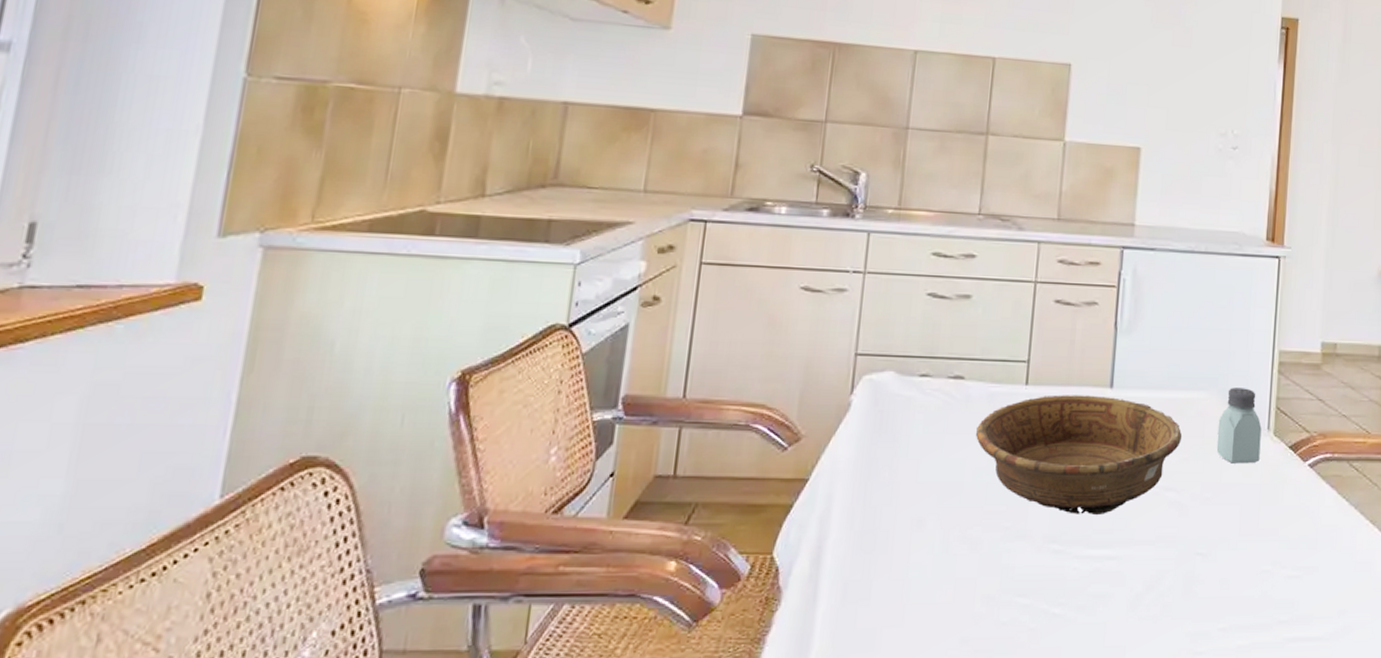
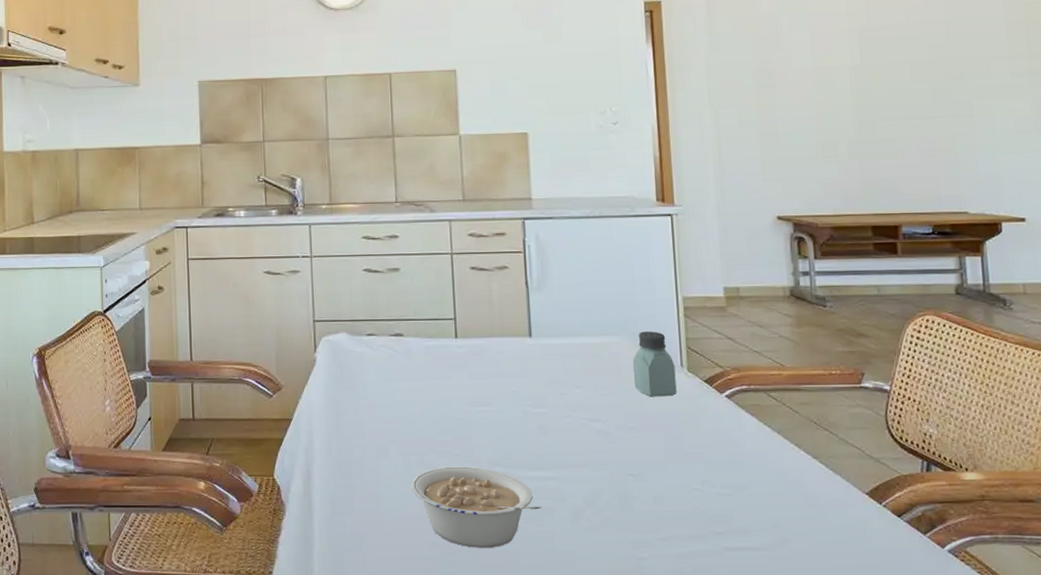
legume: none [946,543,1097,644] -> present [411,466,542,548]
decorative bowl: present [976,395,1183,516] -> none [419,344,601,444]

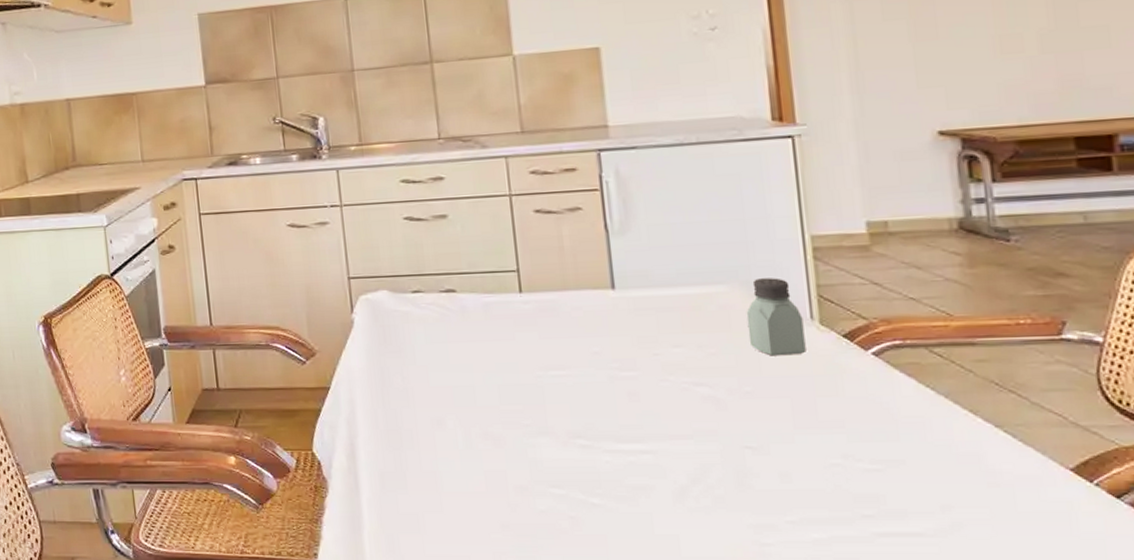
legume: present [411,466,542,548] -> none [474,438,636,530]

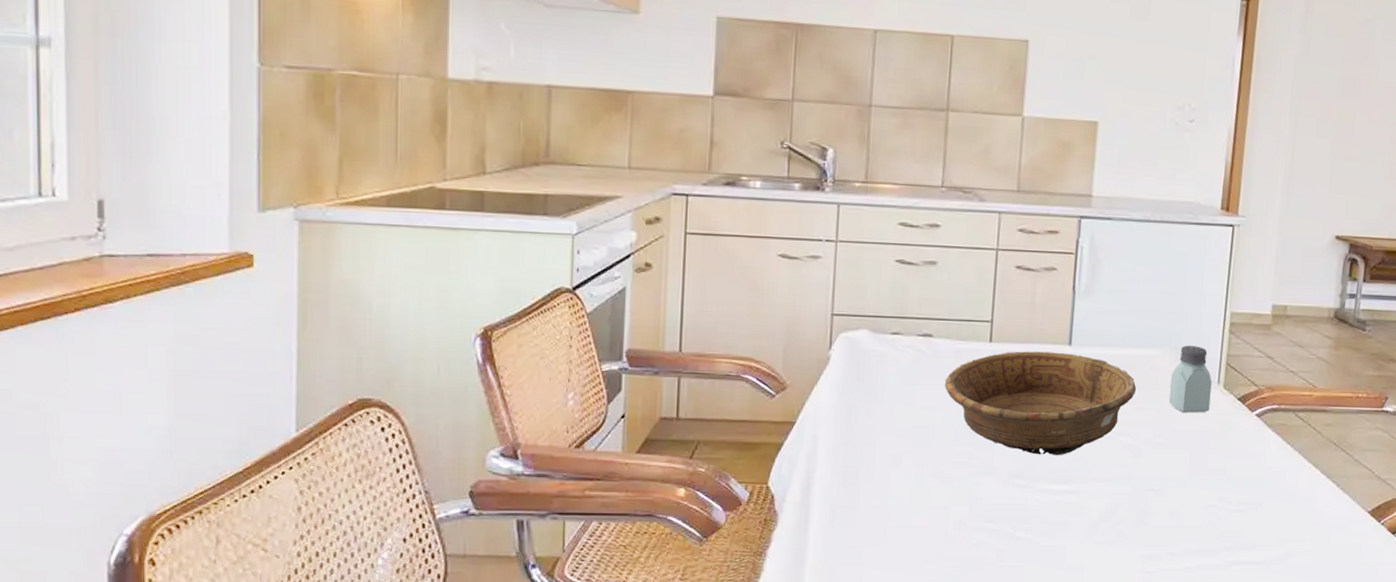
decorative bowl: none [478,297,706,412] -> present [945,351,1137,456]

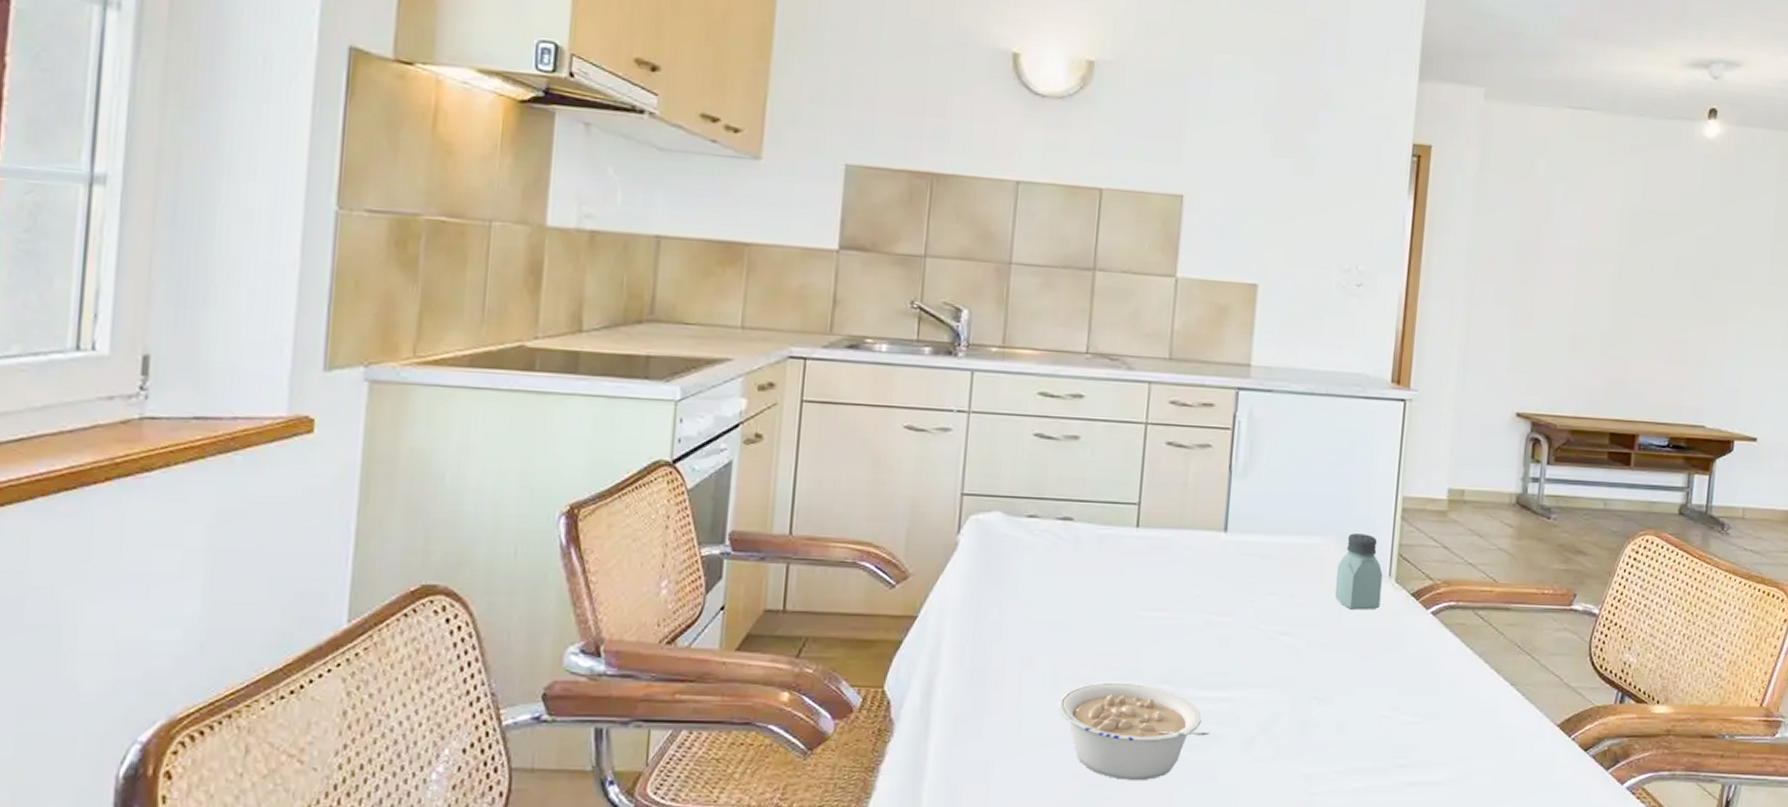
legume: none [922,478,1057,561] -> present [1058,682,1210,780]
decorative bowl: present [945,351,1137,456] -> none [1086,537,1299,658]

